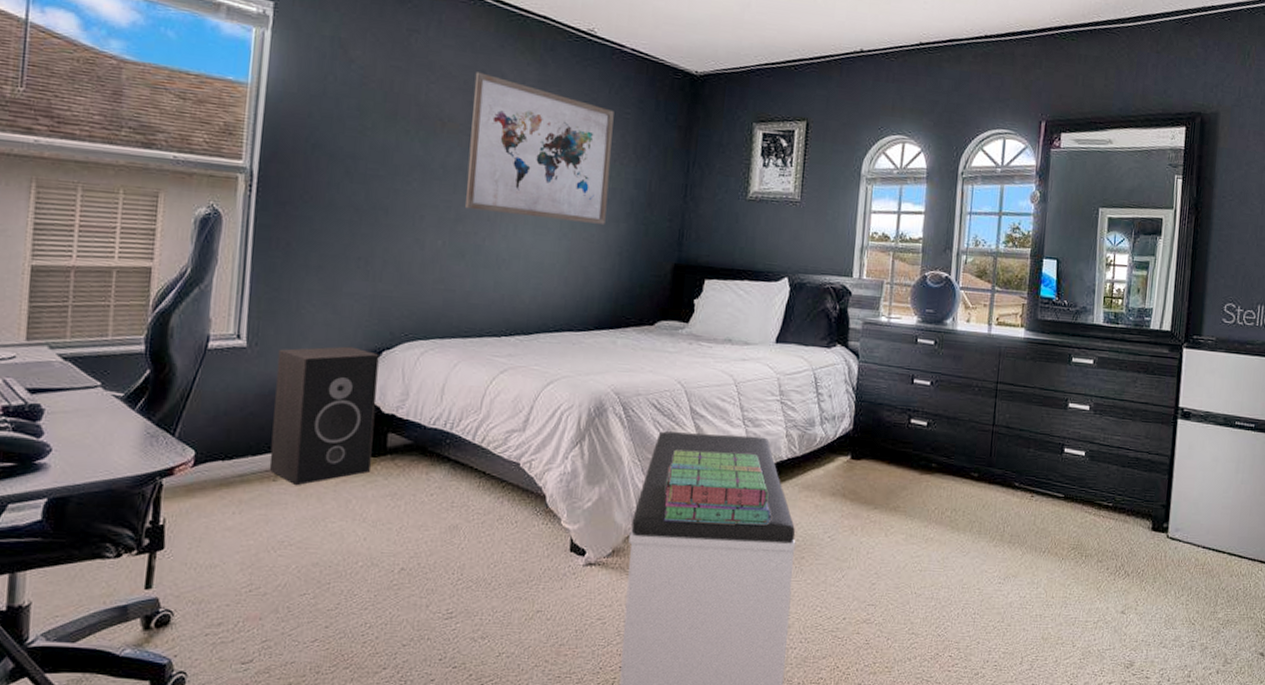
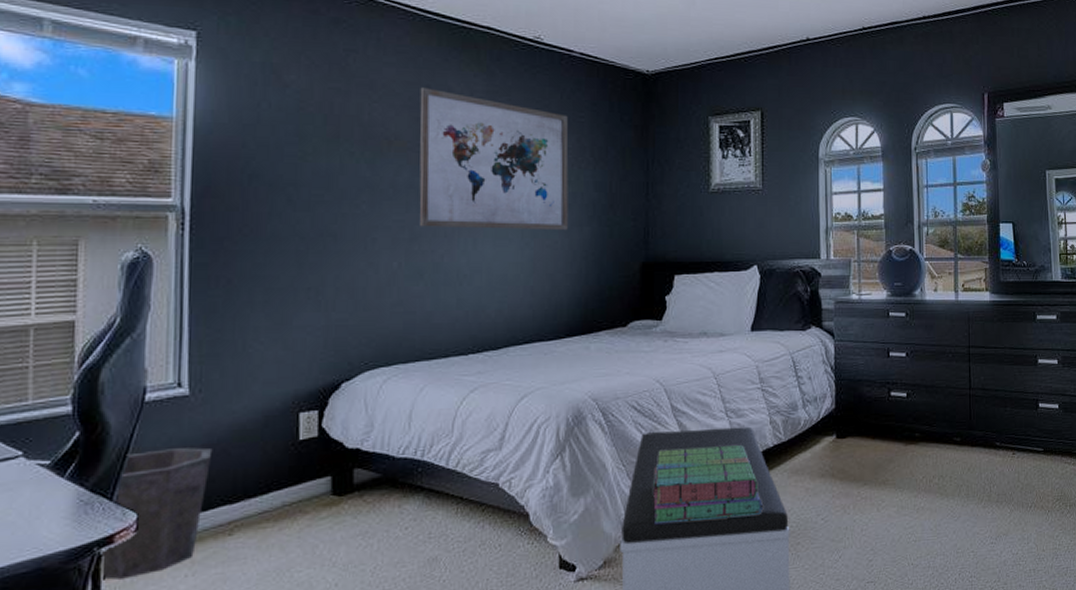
waste bin: none [159,394,264,509] -> present [99,447,213,580]
speaker: present [269,346,379,486] -> none [223,382,339,538]

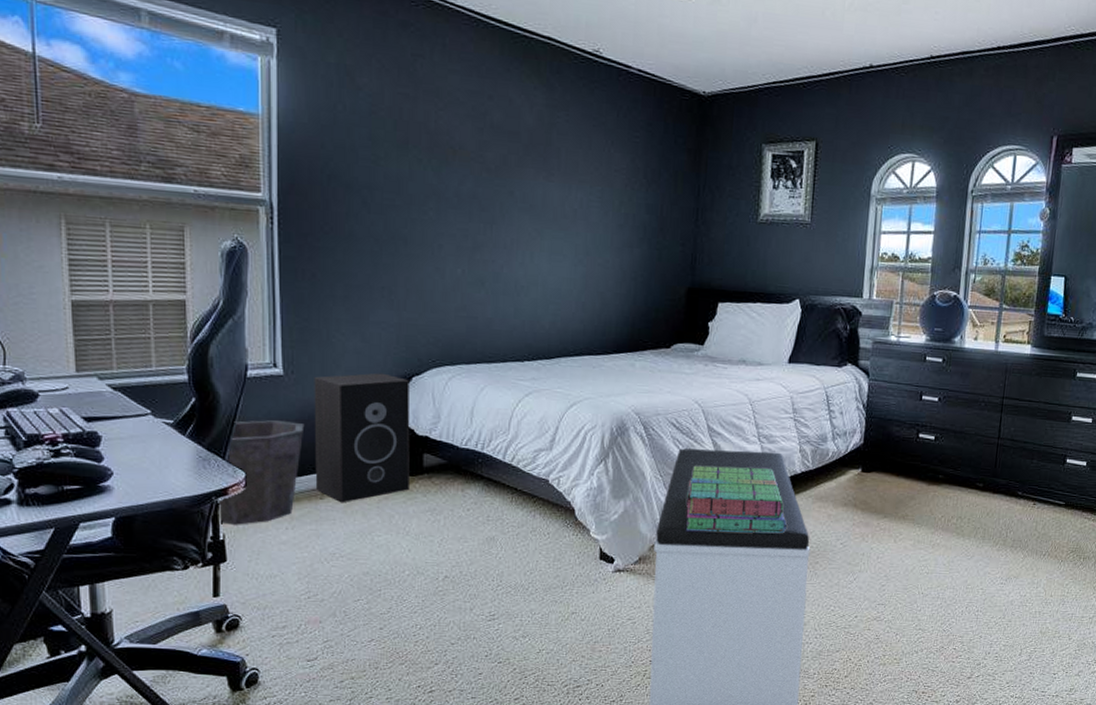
speaker: none [223,382,339,538] -> present [314,373,410,503]
wall art: present [419,87,569,230] -> none [481,97,623,250]

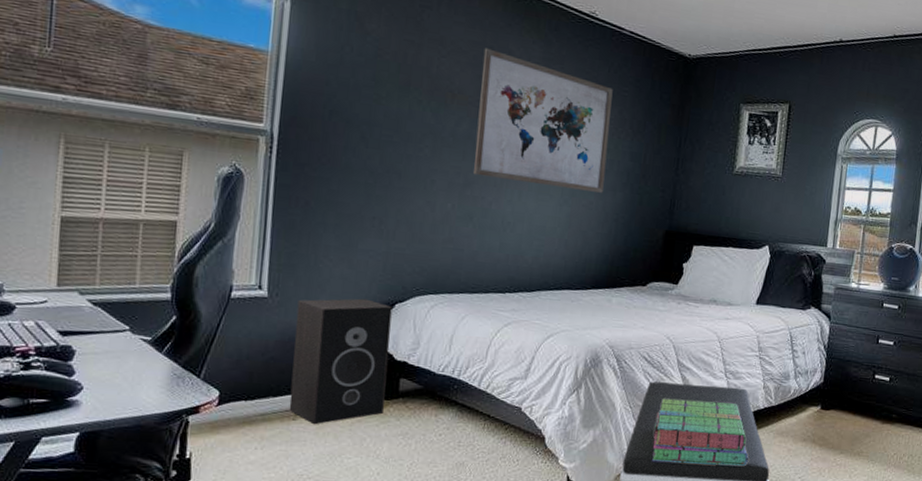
waste bin: present [218,420,305,525] -> none [186,340,284,444]
wall art: none [481,97,623,250] -> present [474,48,613,193]

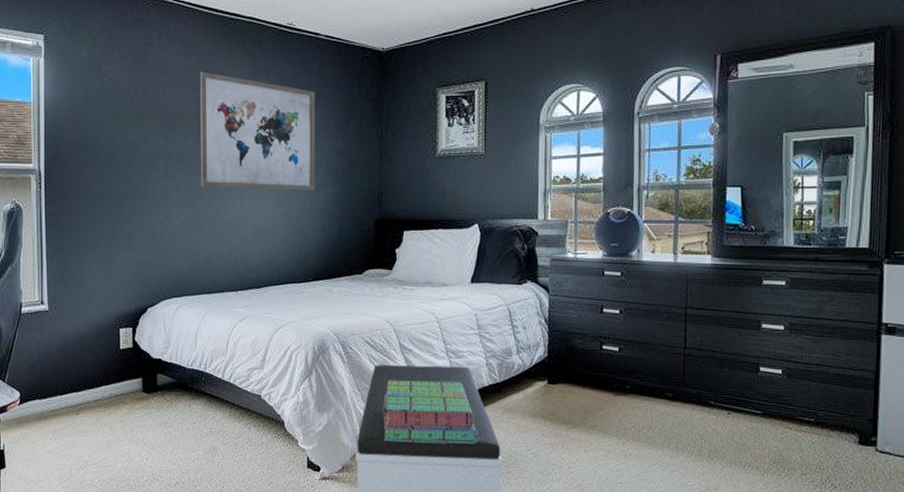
speaker: present [289,298,392,425] -> none [71,306,146,418]

